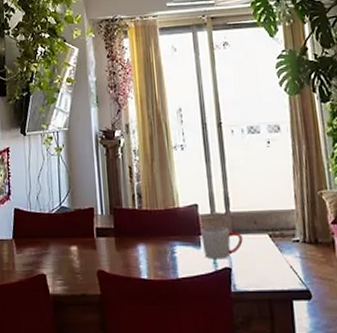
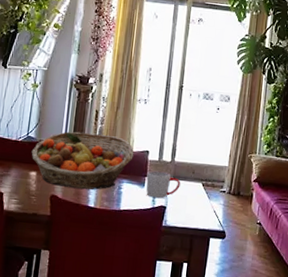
fruit basket: none [67,192,181,260] -> present [31,131,134,190]

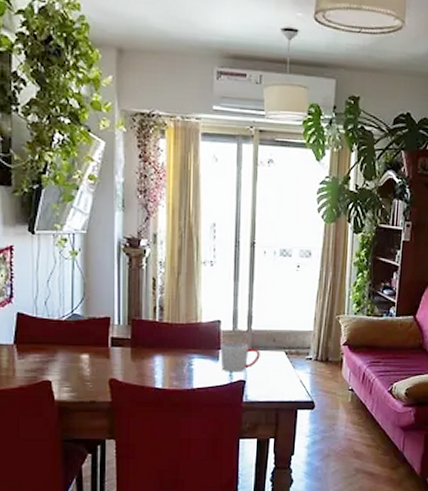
fruit basket: present [31,131,134,190] -> none [79,304,203,370]

